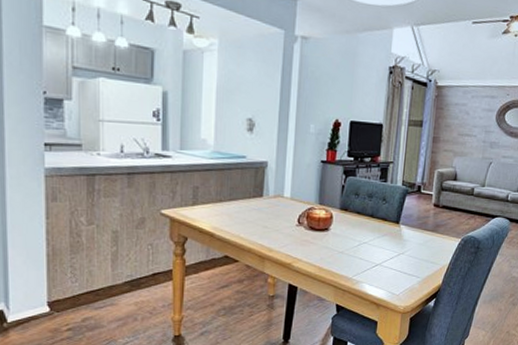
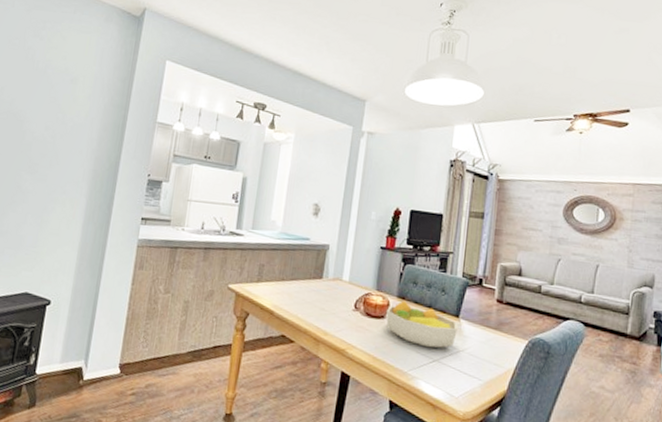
fruit bowl: none [330,212,398,254] -> present [386,300,458,348]

